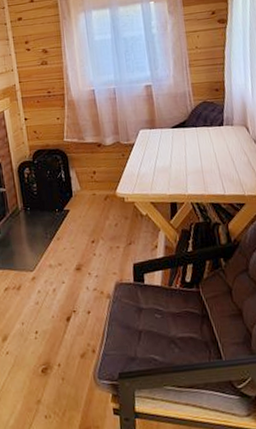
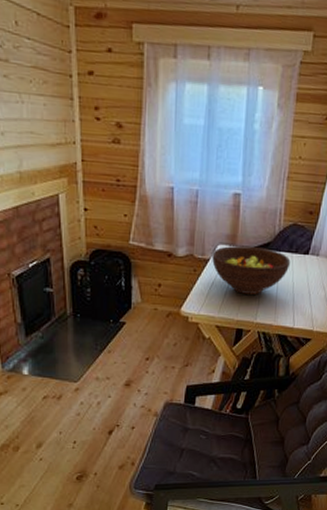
fruit bowl: none [136,126,209,170] -> present [212,245,291,295]

